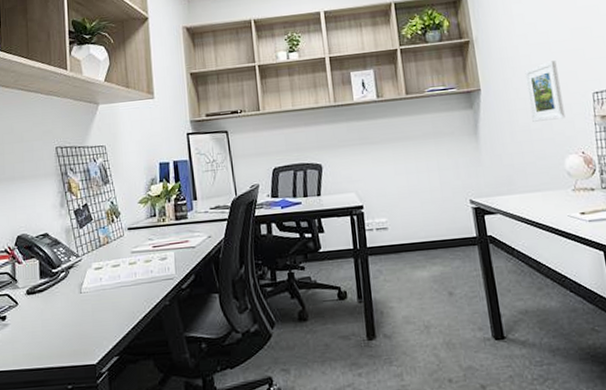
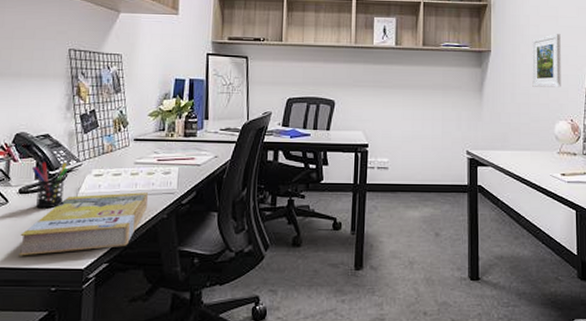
book: none [33,281,150,357] -> present [19,192,149,256]
pen holder: none [35,259,69,308] -> present [31,162,68,209]

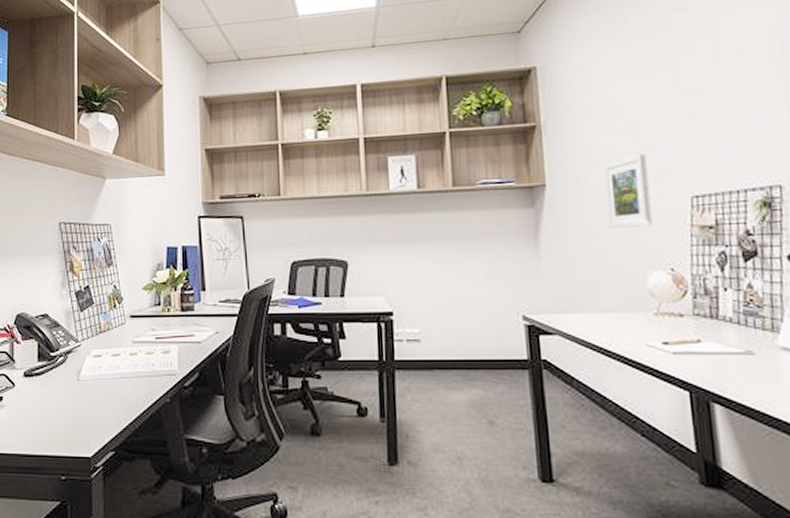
book: present [19,192,149,256] -> none [28,374,150,442]
pen holder: present [31,162,68,209] -> none [33,343,67,393]

